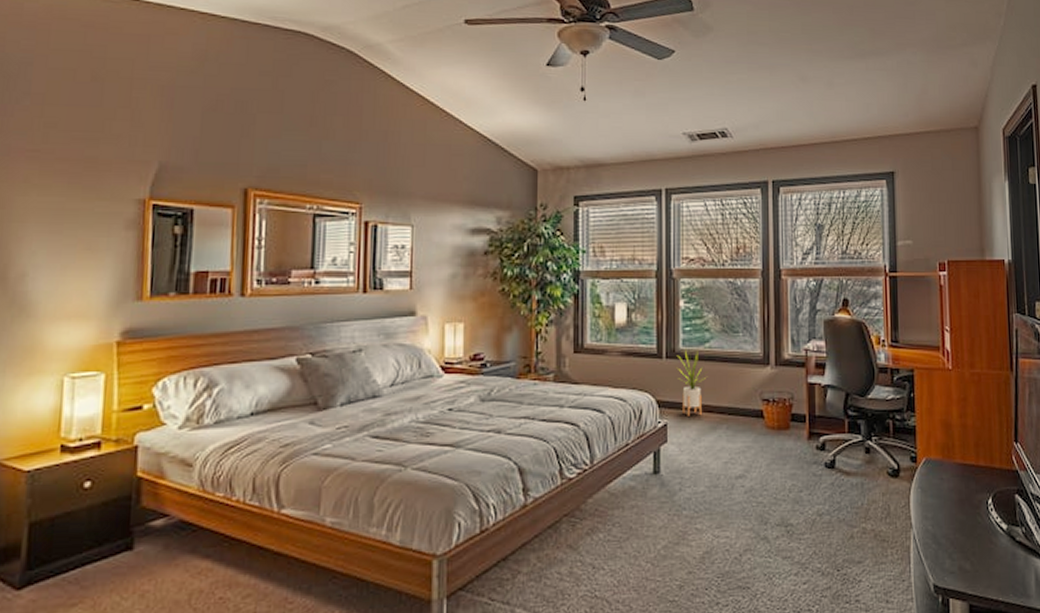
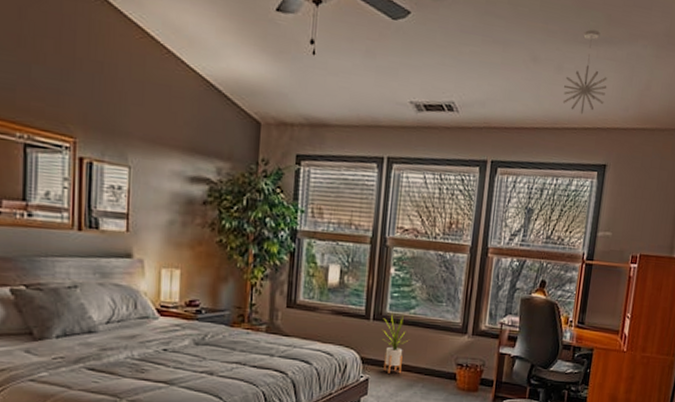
pendant light: none [837,44,882,126] -> present [562,29,607,115]

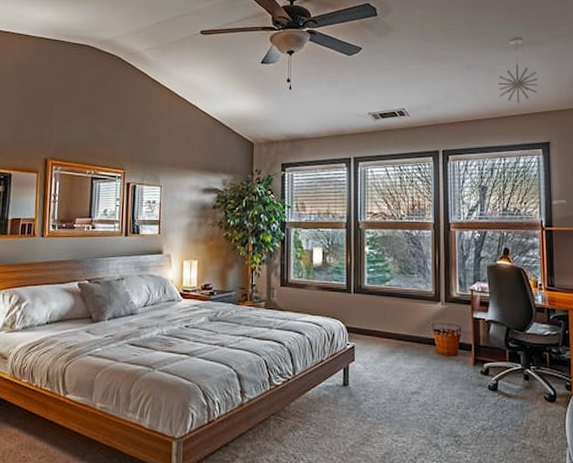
house plant: present [380,313,410,374] -> none [361,286,388,341]

